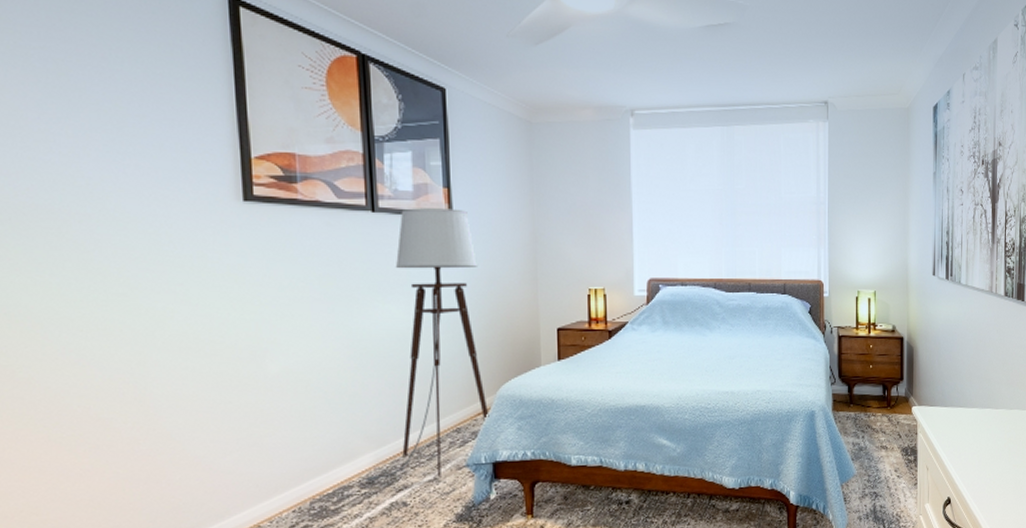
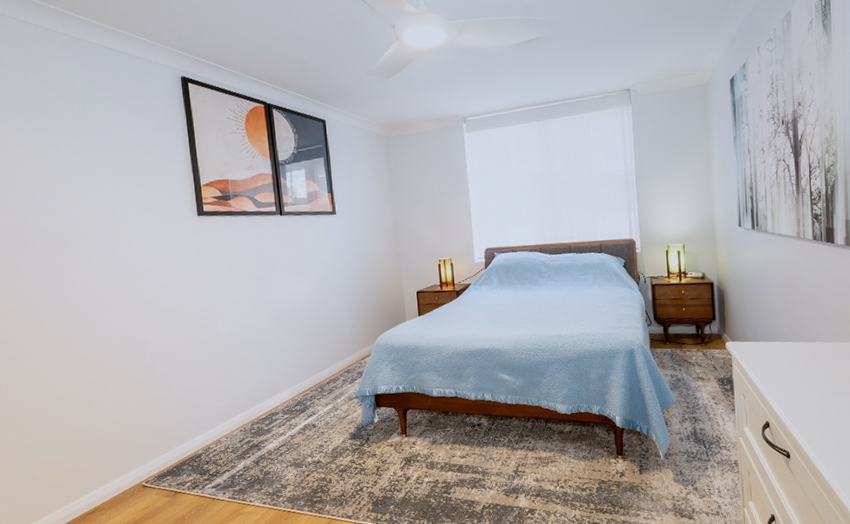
floor lamp: present [362,208,489,483] -> none [284,207,370,410]

